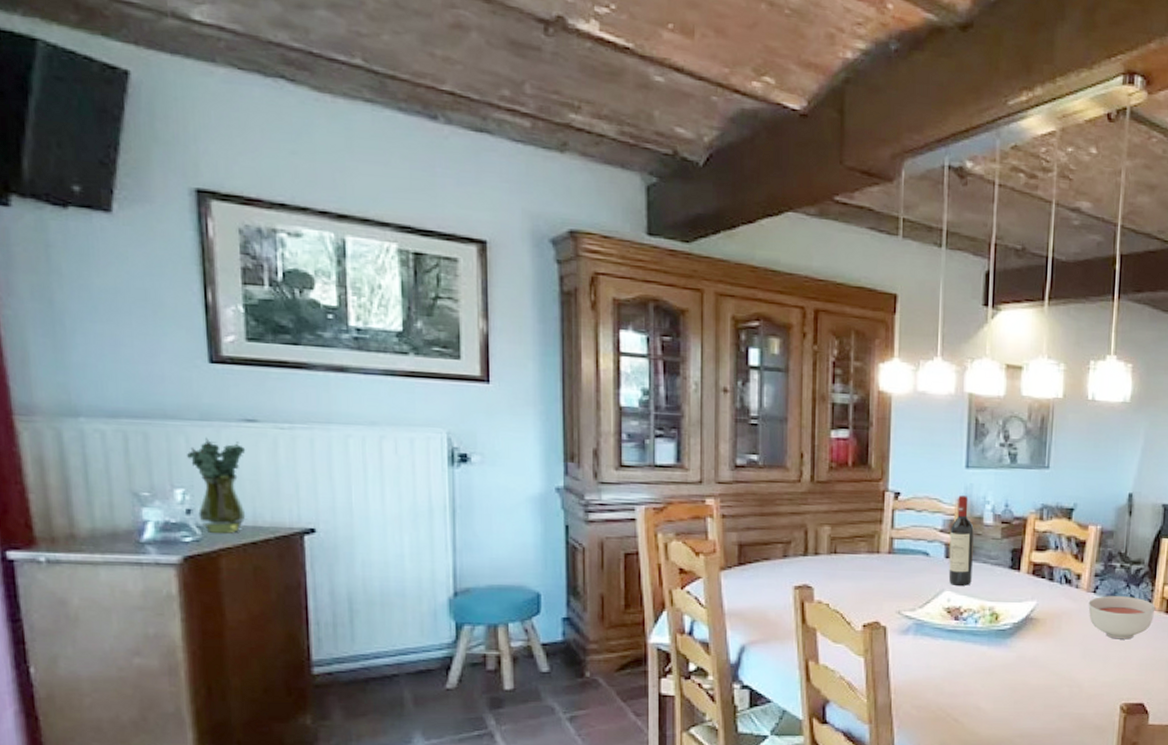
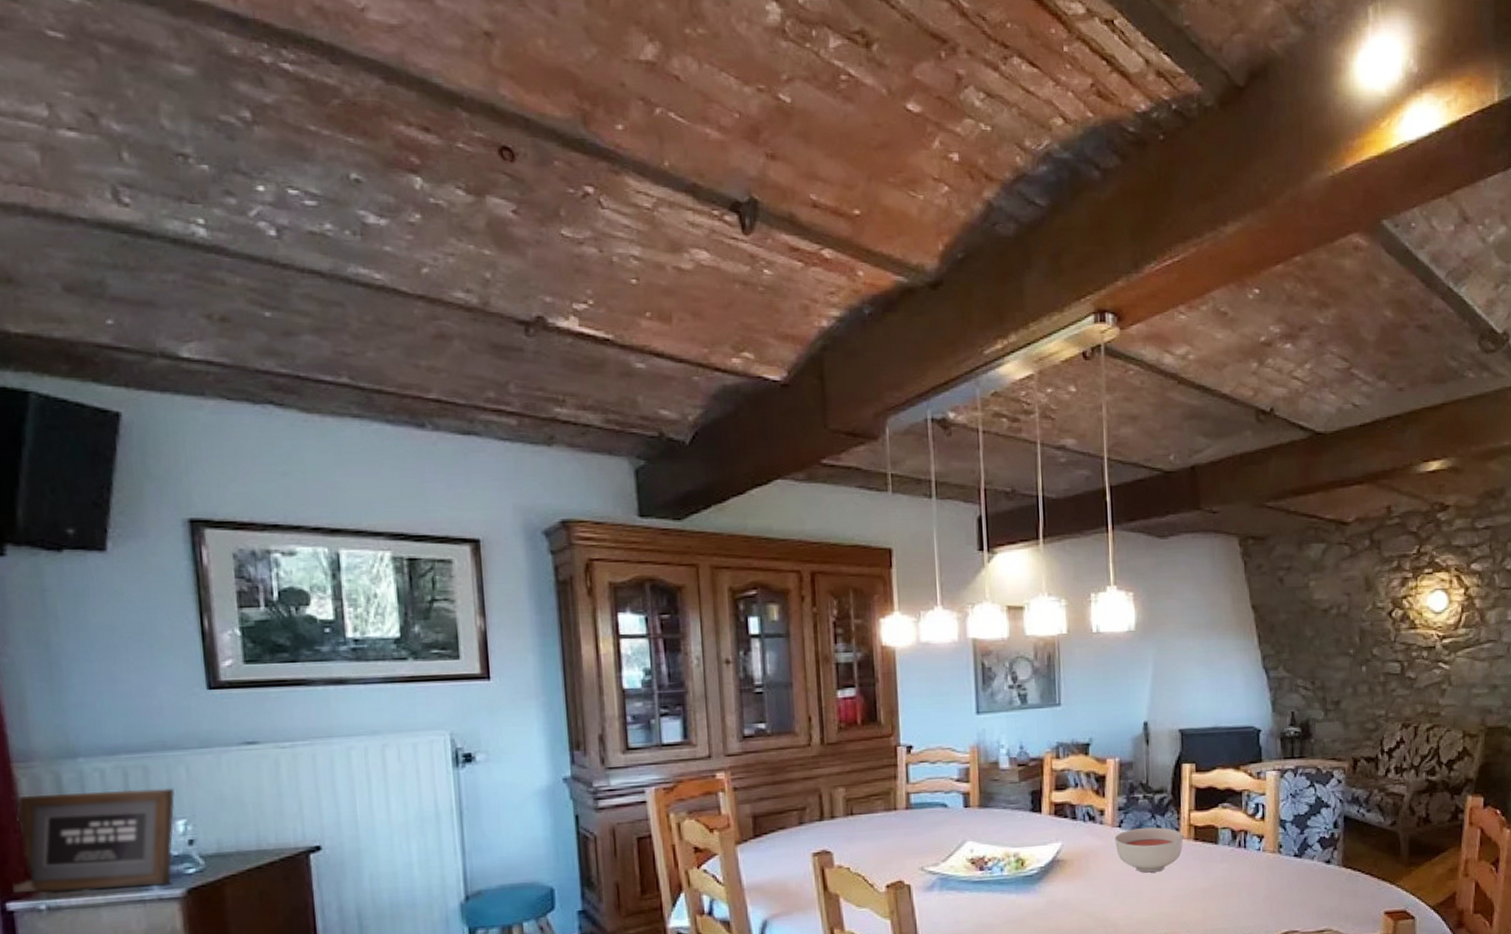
picture frame: none [13,448,174,551] -> present [13,788,175,894]
vase: present [187,437,246,533] -> none [188,764,250,862]
wine bottle: present [948,495,974,586] -> none [966,742,993,835]

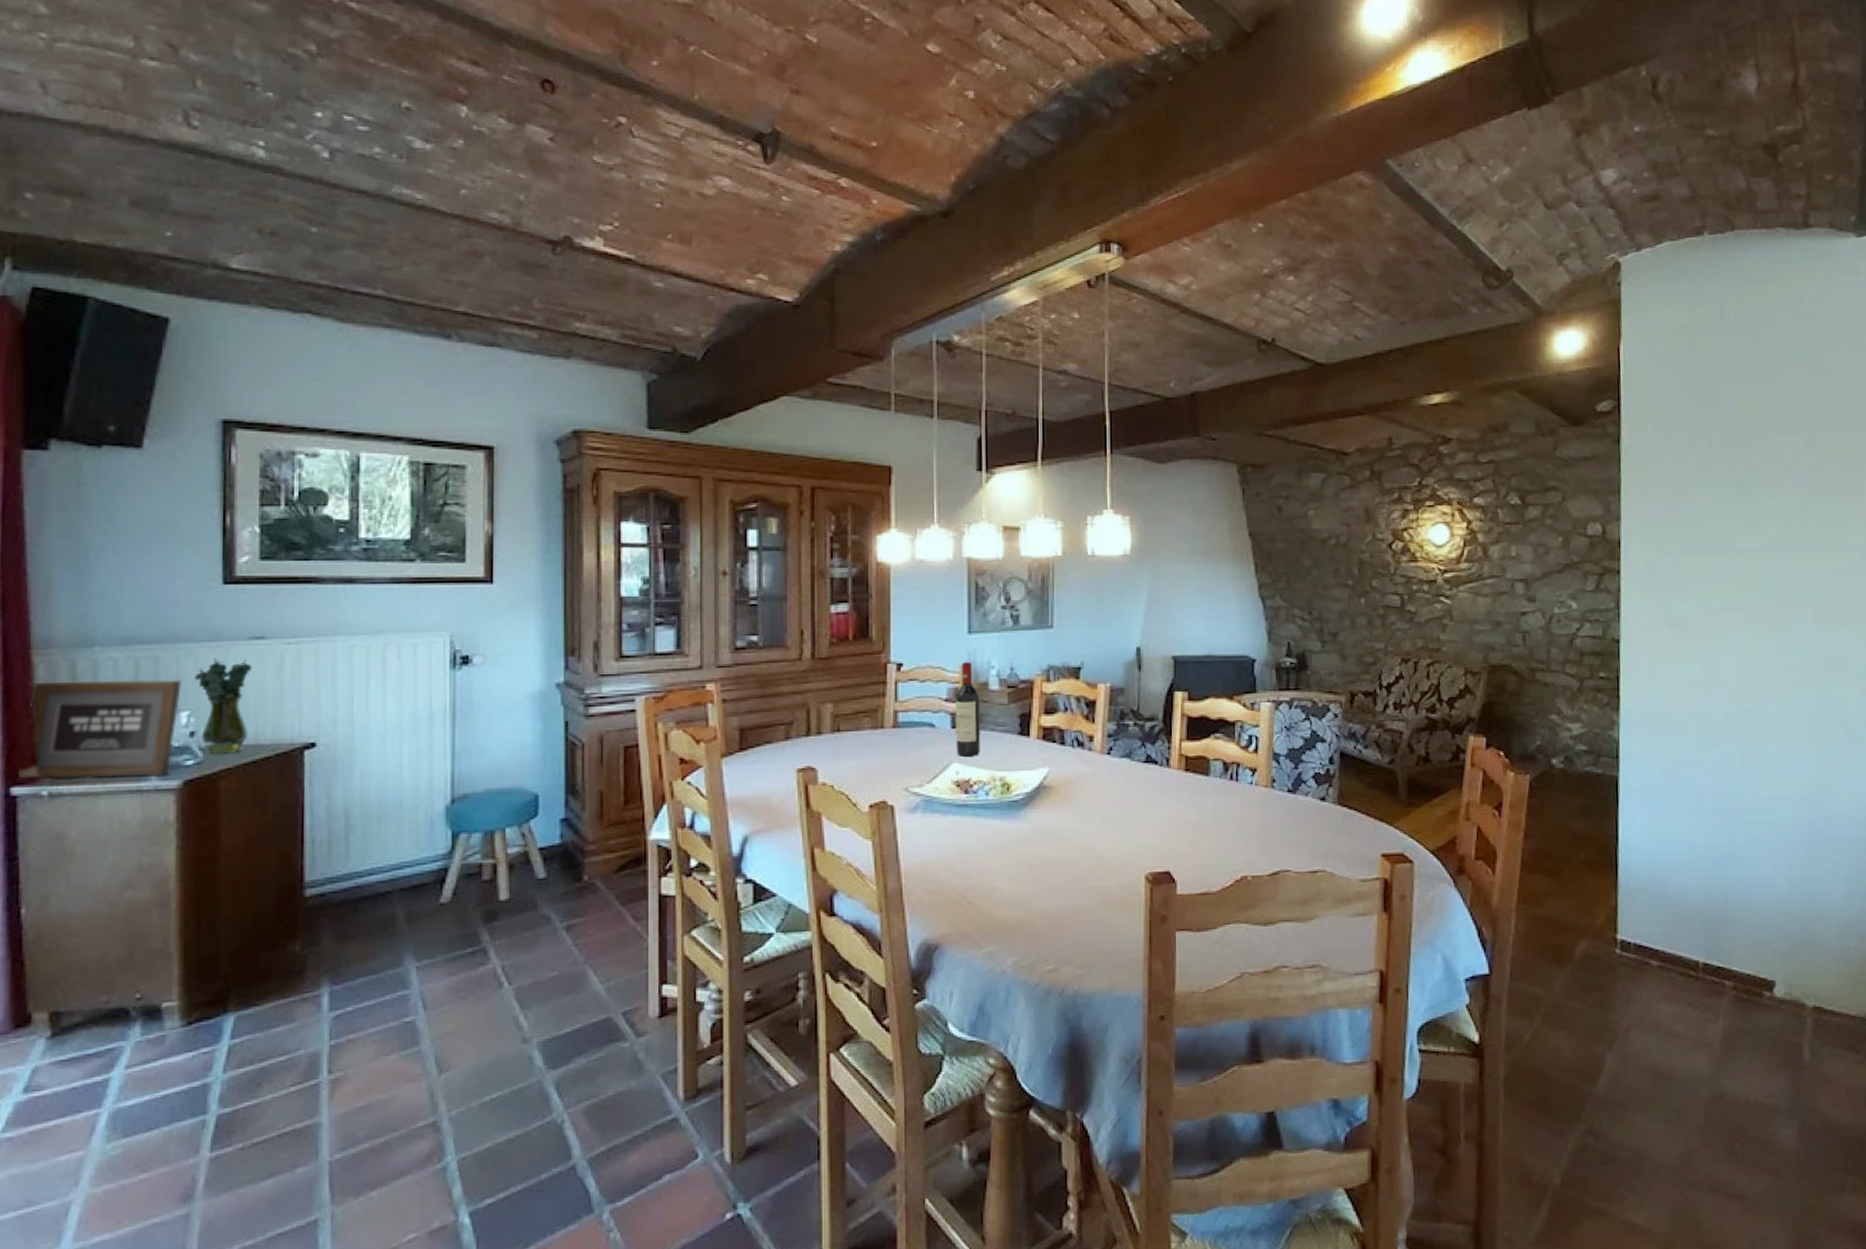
vase: none [188,764,250,862] -> present [195,657,253,754]
wine bottle: none [966,742,993,835] -> present [955,662,980,757]
bowl: present [1114,827,1184,873] -> none [1103,756,1174,803]

